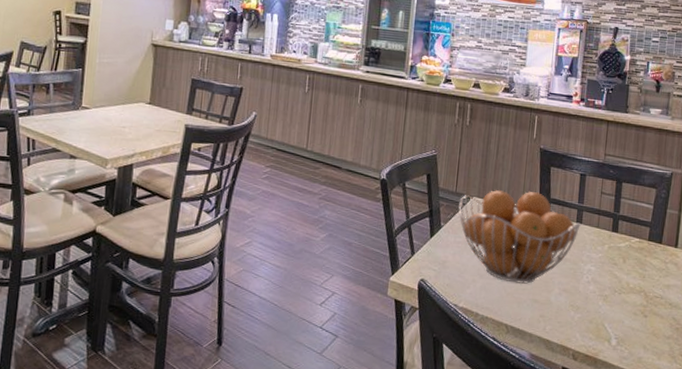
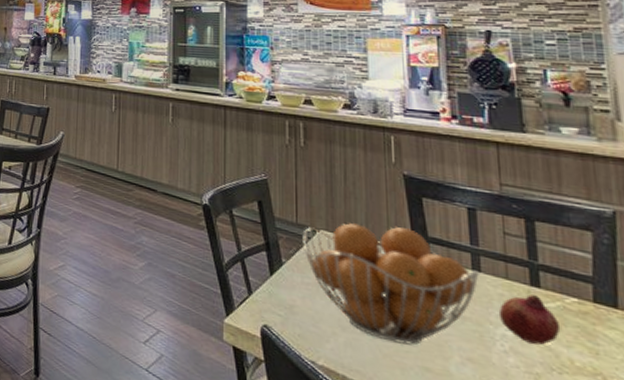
fruit: none [588,238,625,275] -> present [498,294,560,345]

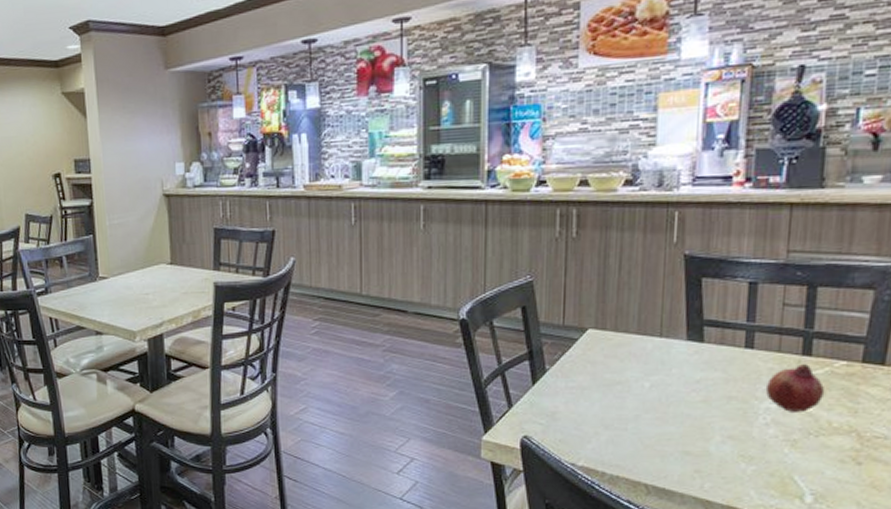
fruit basket: present [302,223,479,345] -> none [569,314,752,432]

